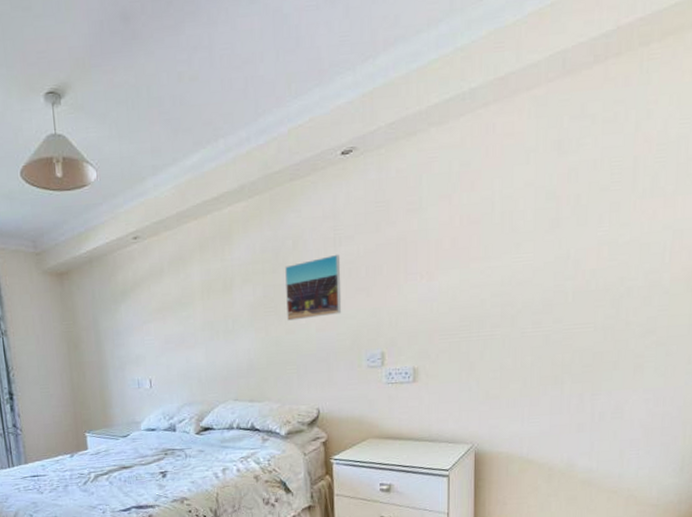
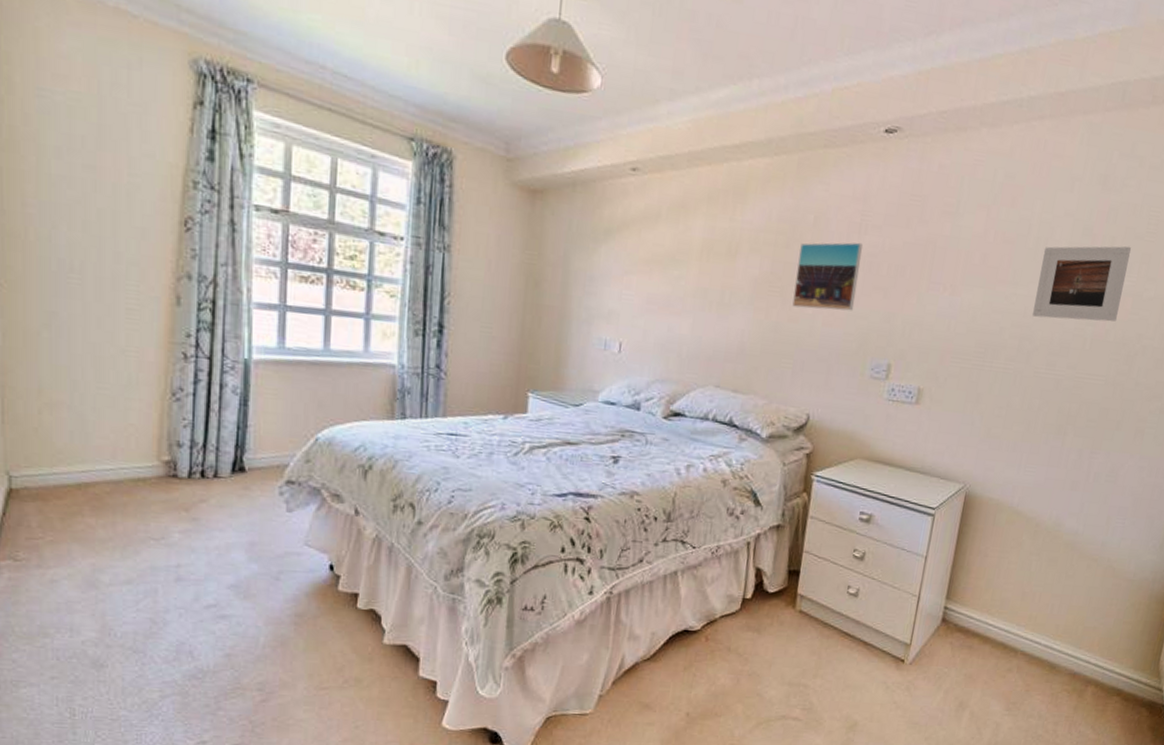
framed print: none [509,199,598,283] -> present [1033,246,1131,322]

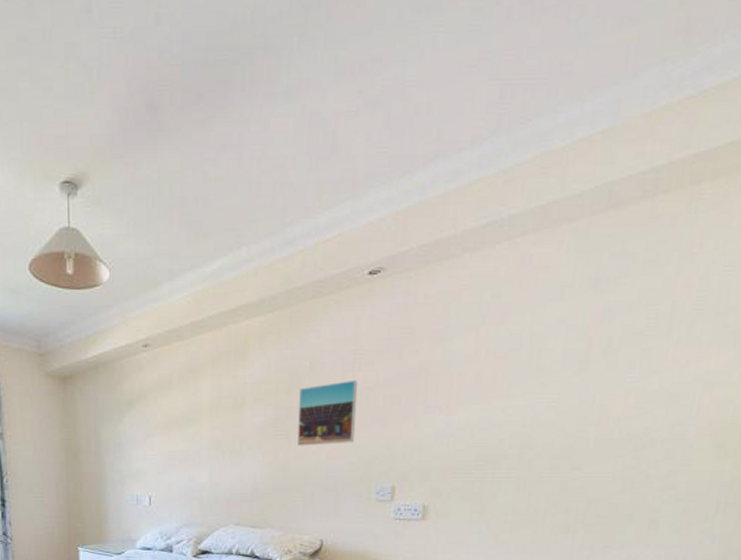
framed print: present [1033,246,1131,322] -> none [531,343,630,425]

